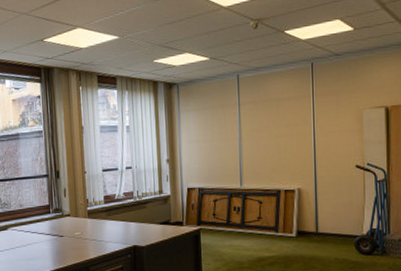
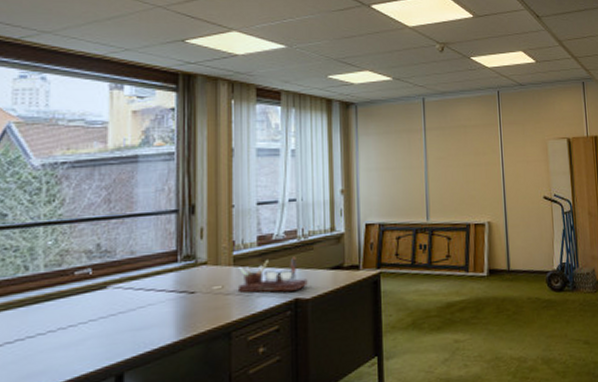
desk organizer: none [91,213,143,240] -> present [237,256,308,293]

